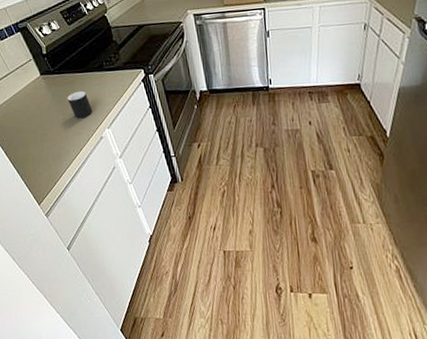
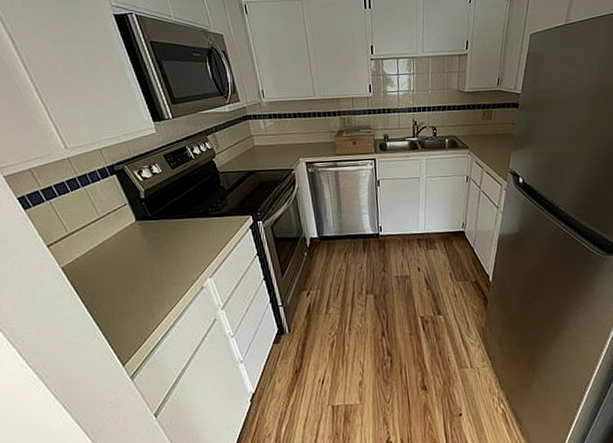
cup: present [67,90,93,119] -> none [165,237,194,268]

